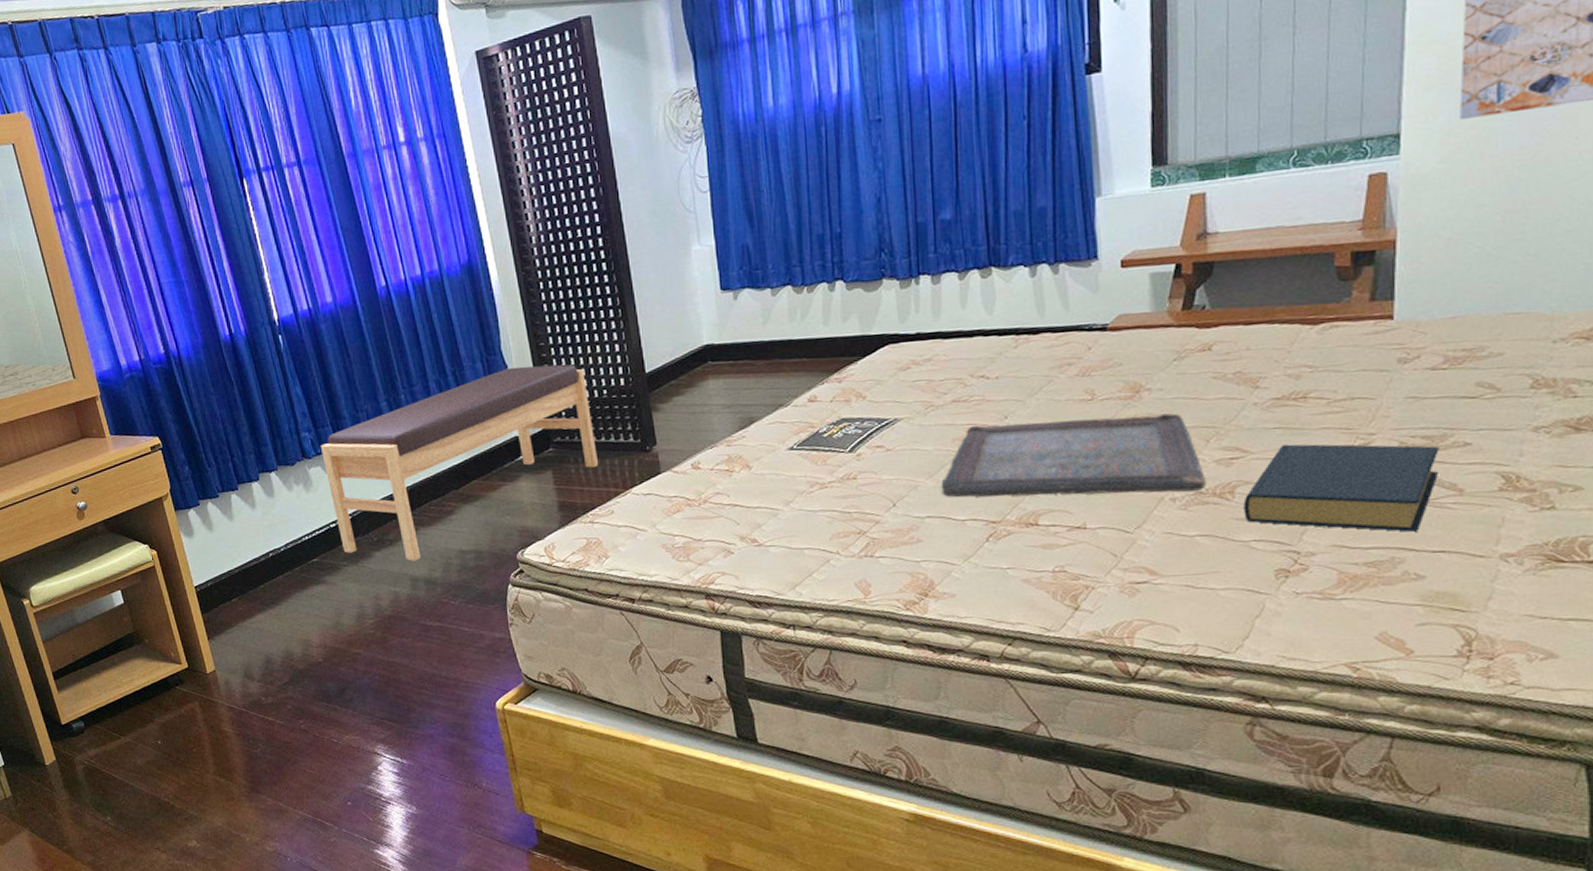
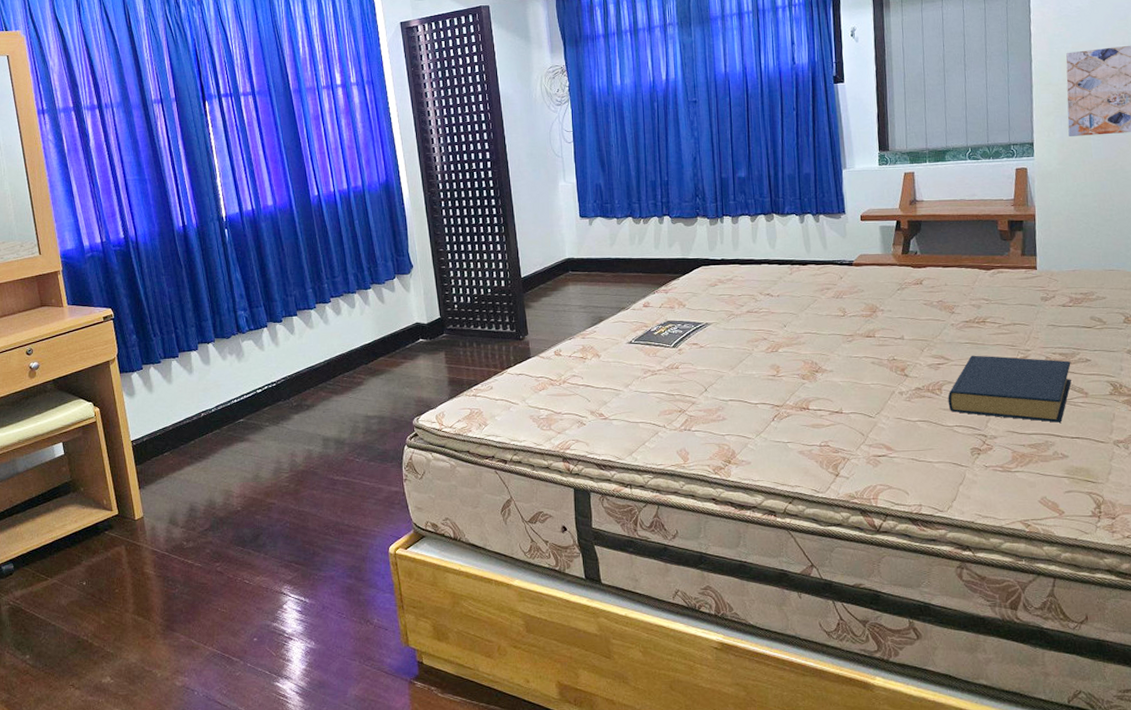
bench: present [321,364,598,561] -> none [254,267,481,424]
serving tray: present [941,413,1205,498] -> none [739,329,922,388]

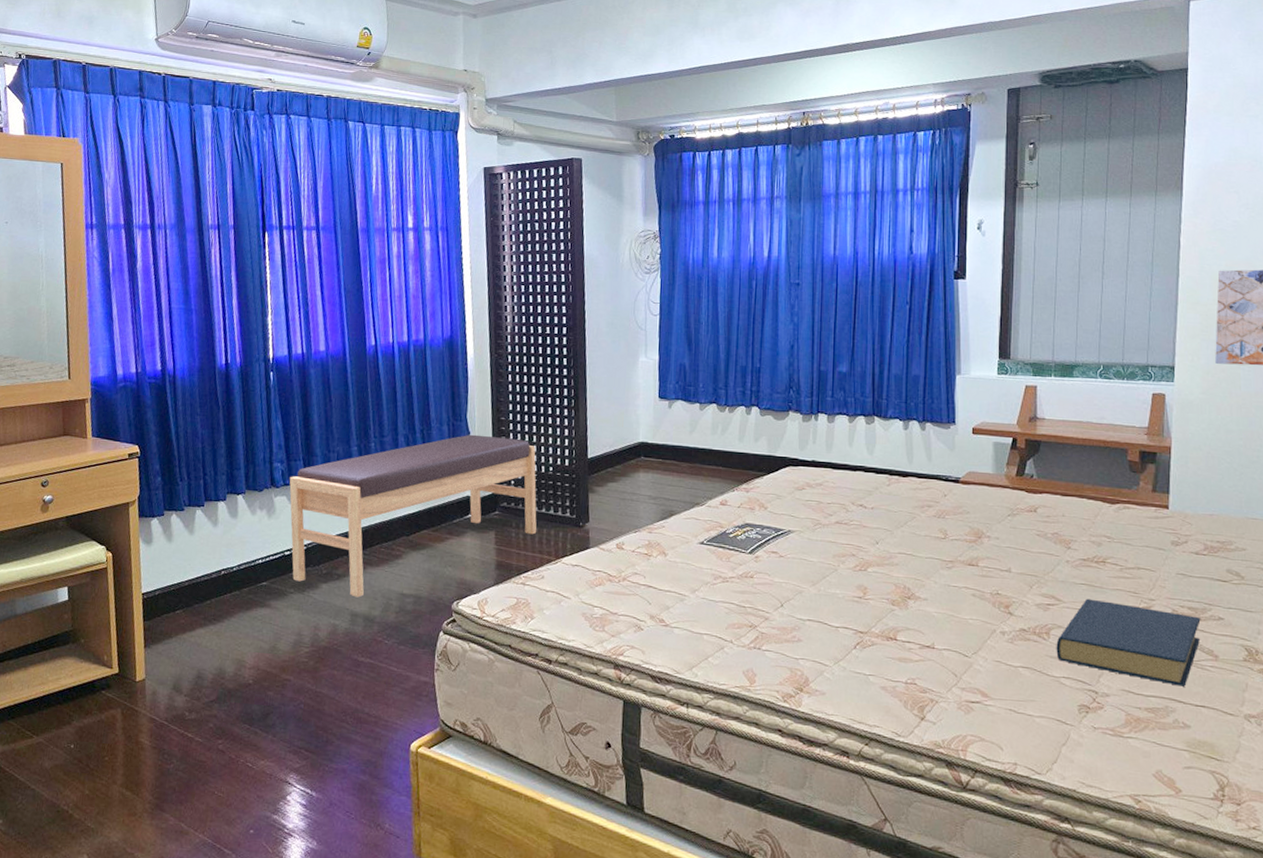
bench: none [254,267,481,424] -> present [289,434,537,598]

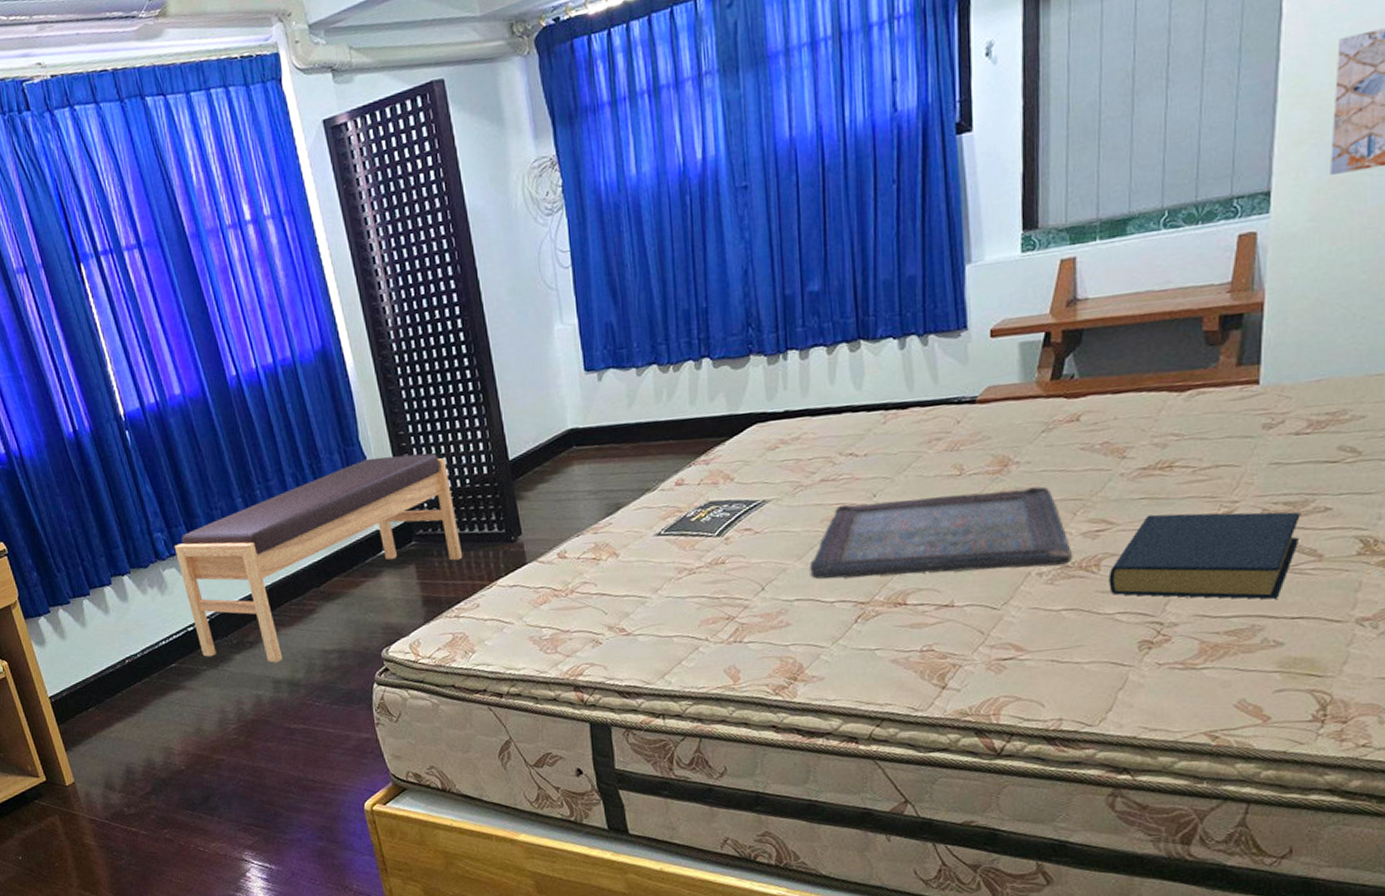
serving tray: none [821,545,1028,628] -> present [809,486,1072,579]

